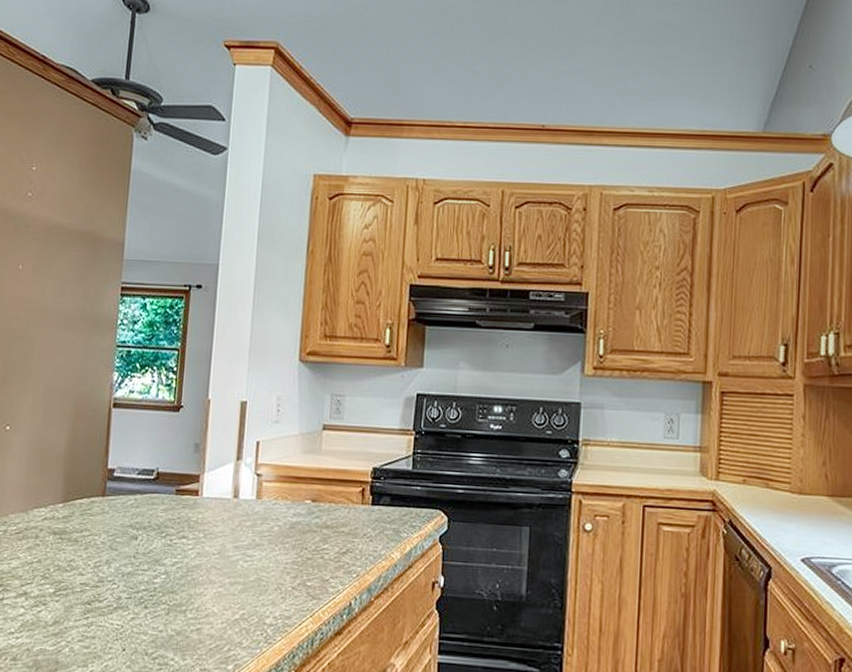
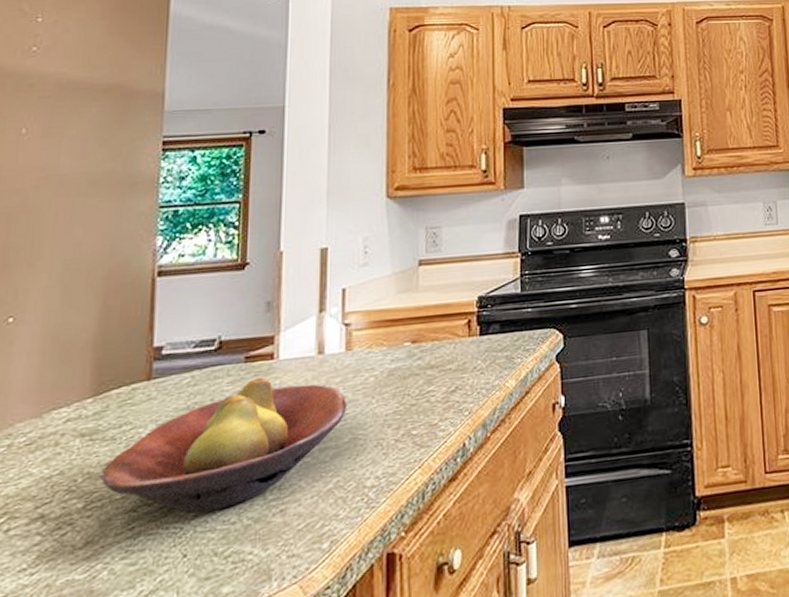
fruit bowl: none [67,509,254,617] -> present [101,377,346,513]

